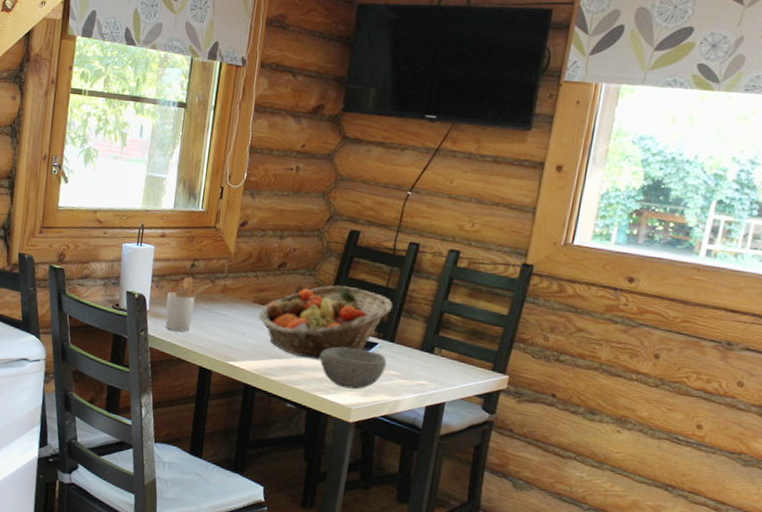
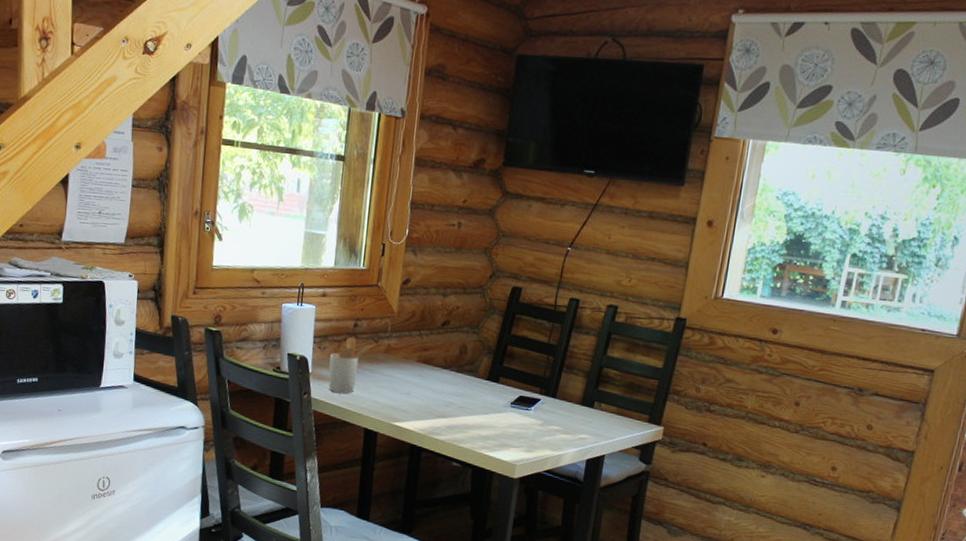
fruit basket: present [258,285,393,360] -> none [423,342,554,418]
bowl: present [320,347,387,390] -> none [485,404,549,446]

